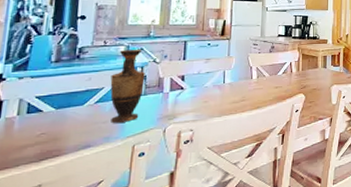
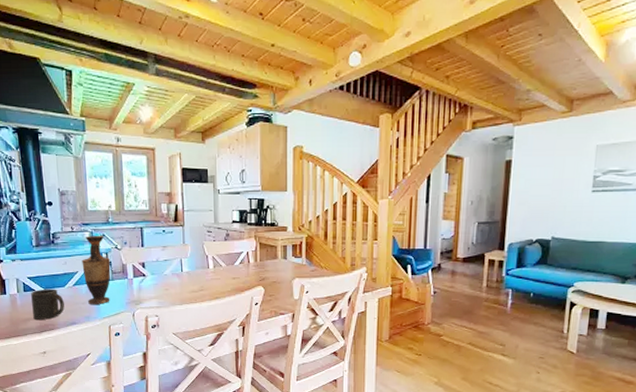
mug: none [33,108,80,146] -> present [31,288,65,320]

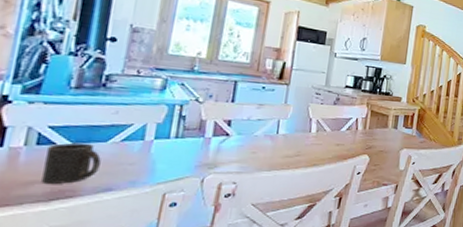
vase: present [82,235,111,304] -> none [139,83,185,166]

